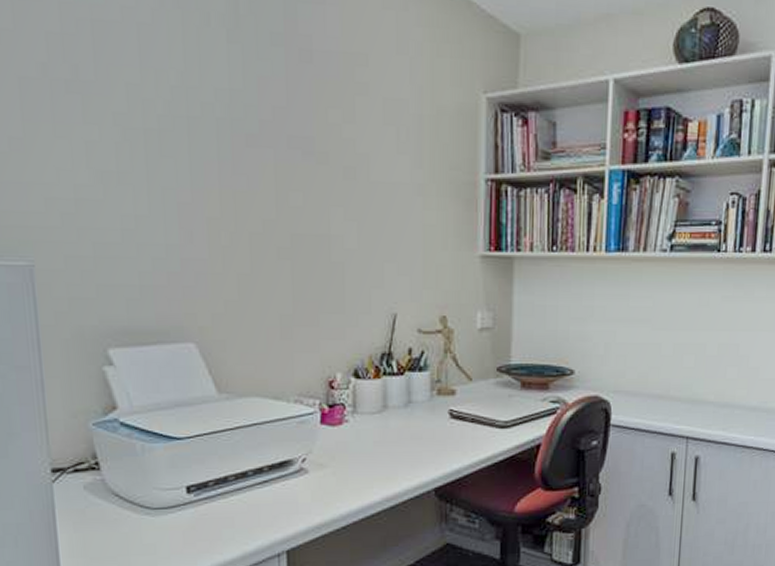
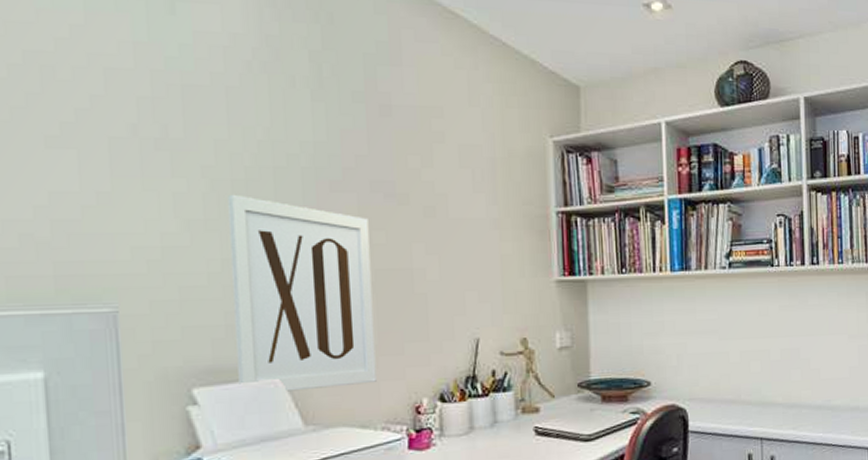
wall art: none [141,144,290,358] -> present [228,194,377,392]

